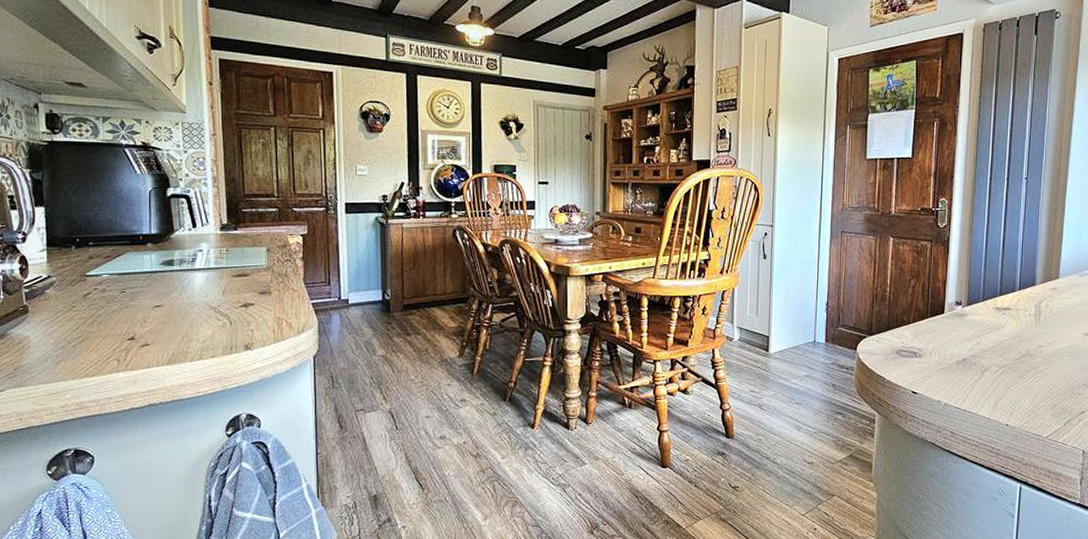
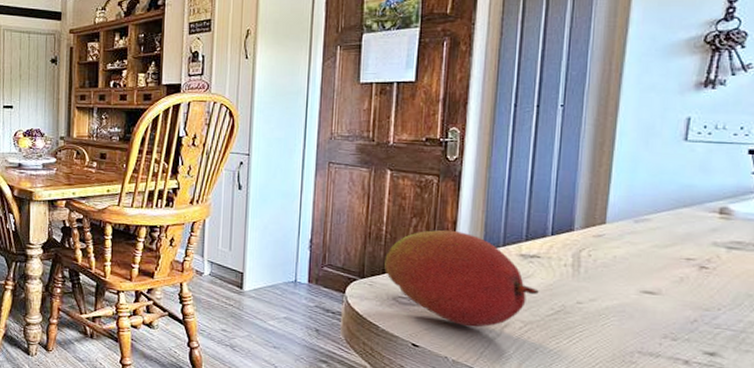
fruit: none [889,289,1010,373] -> present [384,229,539,327]

